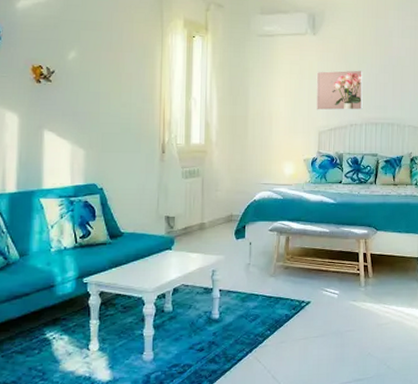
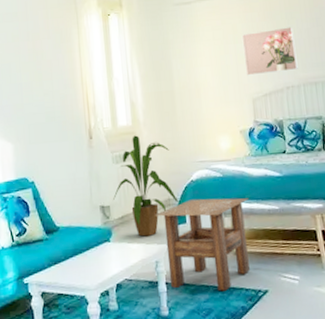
house plant: none [179,154,241,247] -> present [113,135,179,237]
side table: none [216,217,303,300] -> present [154,198,250,291]

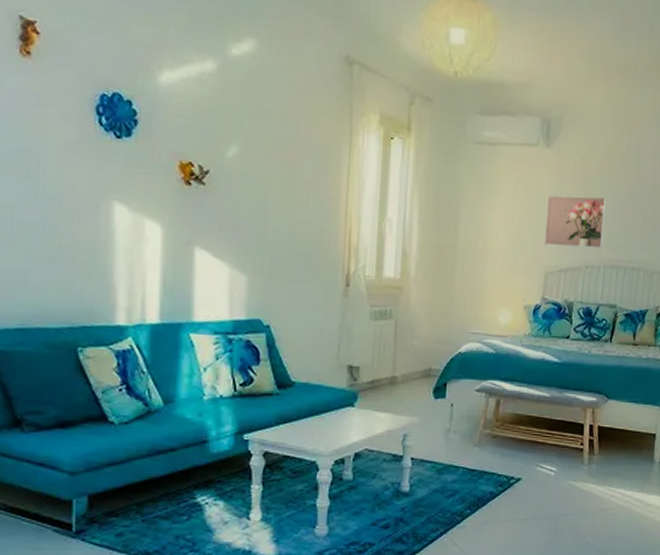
house plant: present [113,135,179,237] -> none [365,291,442,406]
side table: present [154,198,250,291] -> none [410,373,519,474]

